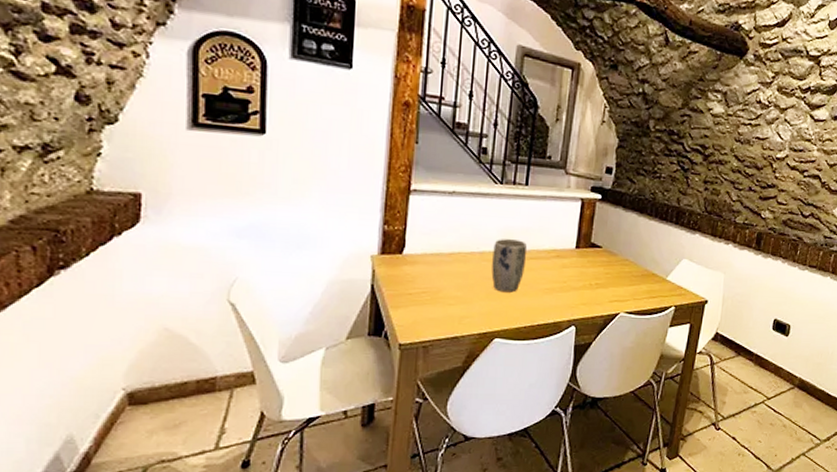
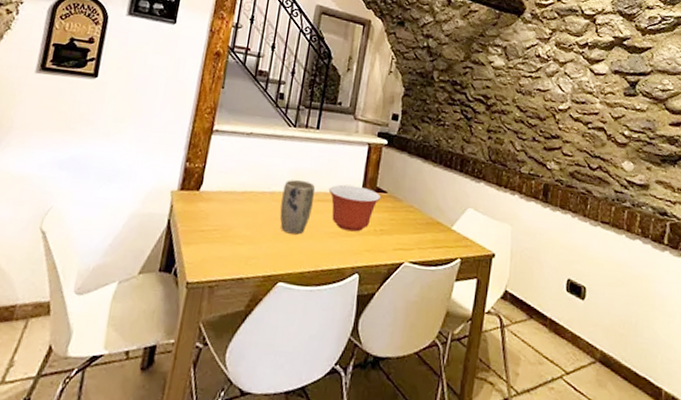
mixing bowl: none [541,241,596,287] -> present [328,184,382,232]

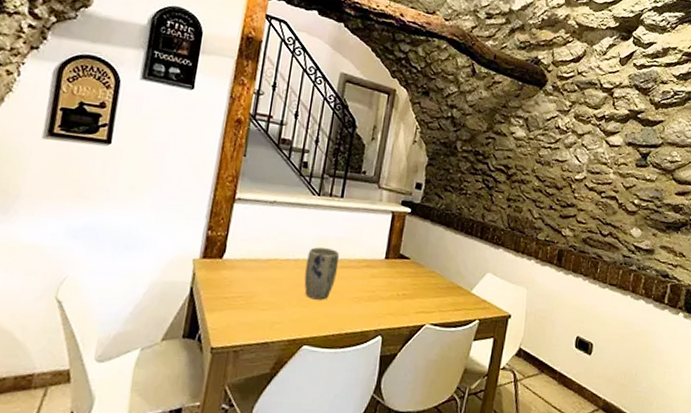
mixing bowl: present [328,184,382,232] -> none [352,251,405,297]

